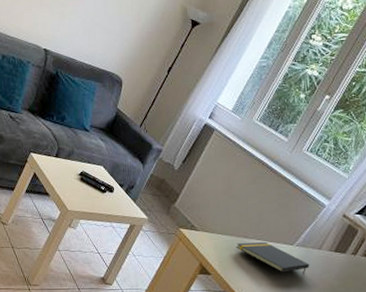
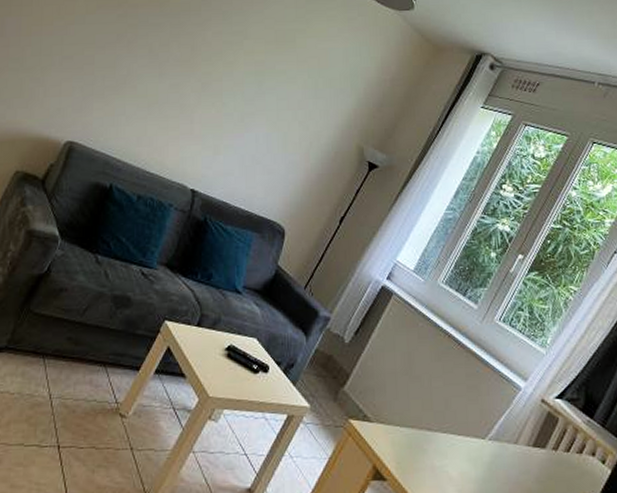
notepad: present [235,242,310,273] -> none [416,436,505,475]

